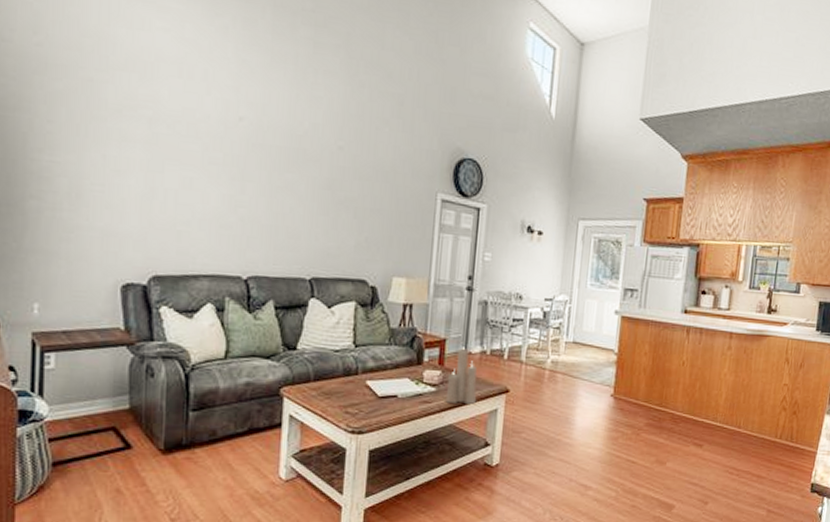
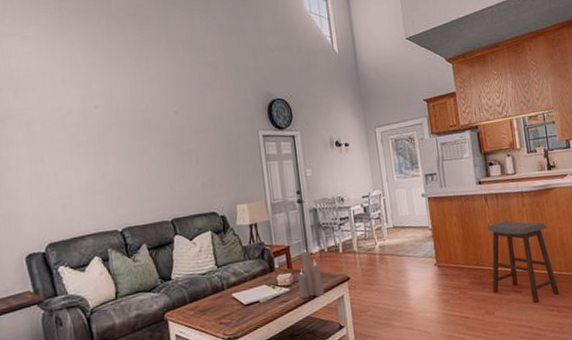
bar stool: none [669,361,750,461] -> present [487,220,560,303]

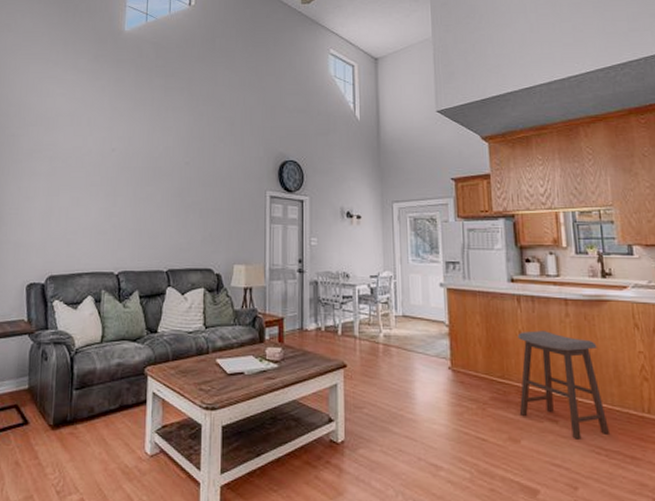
candle: present [298,249,325,299] -> none [287,324,317,381]

